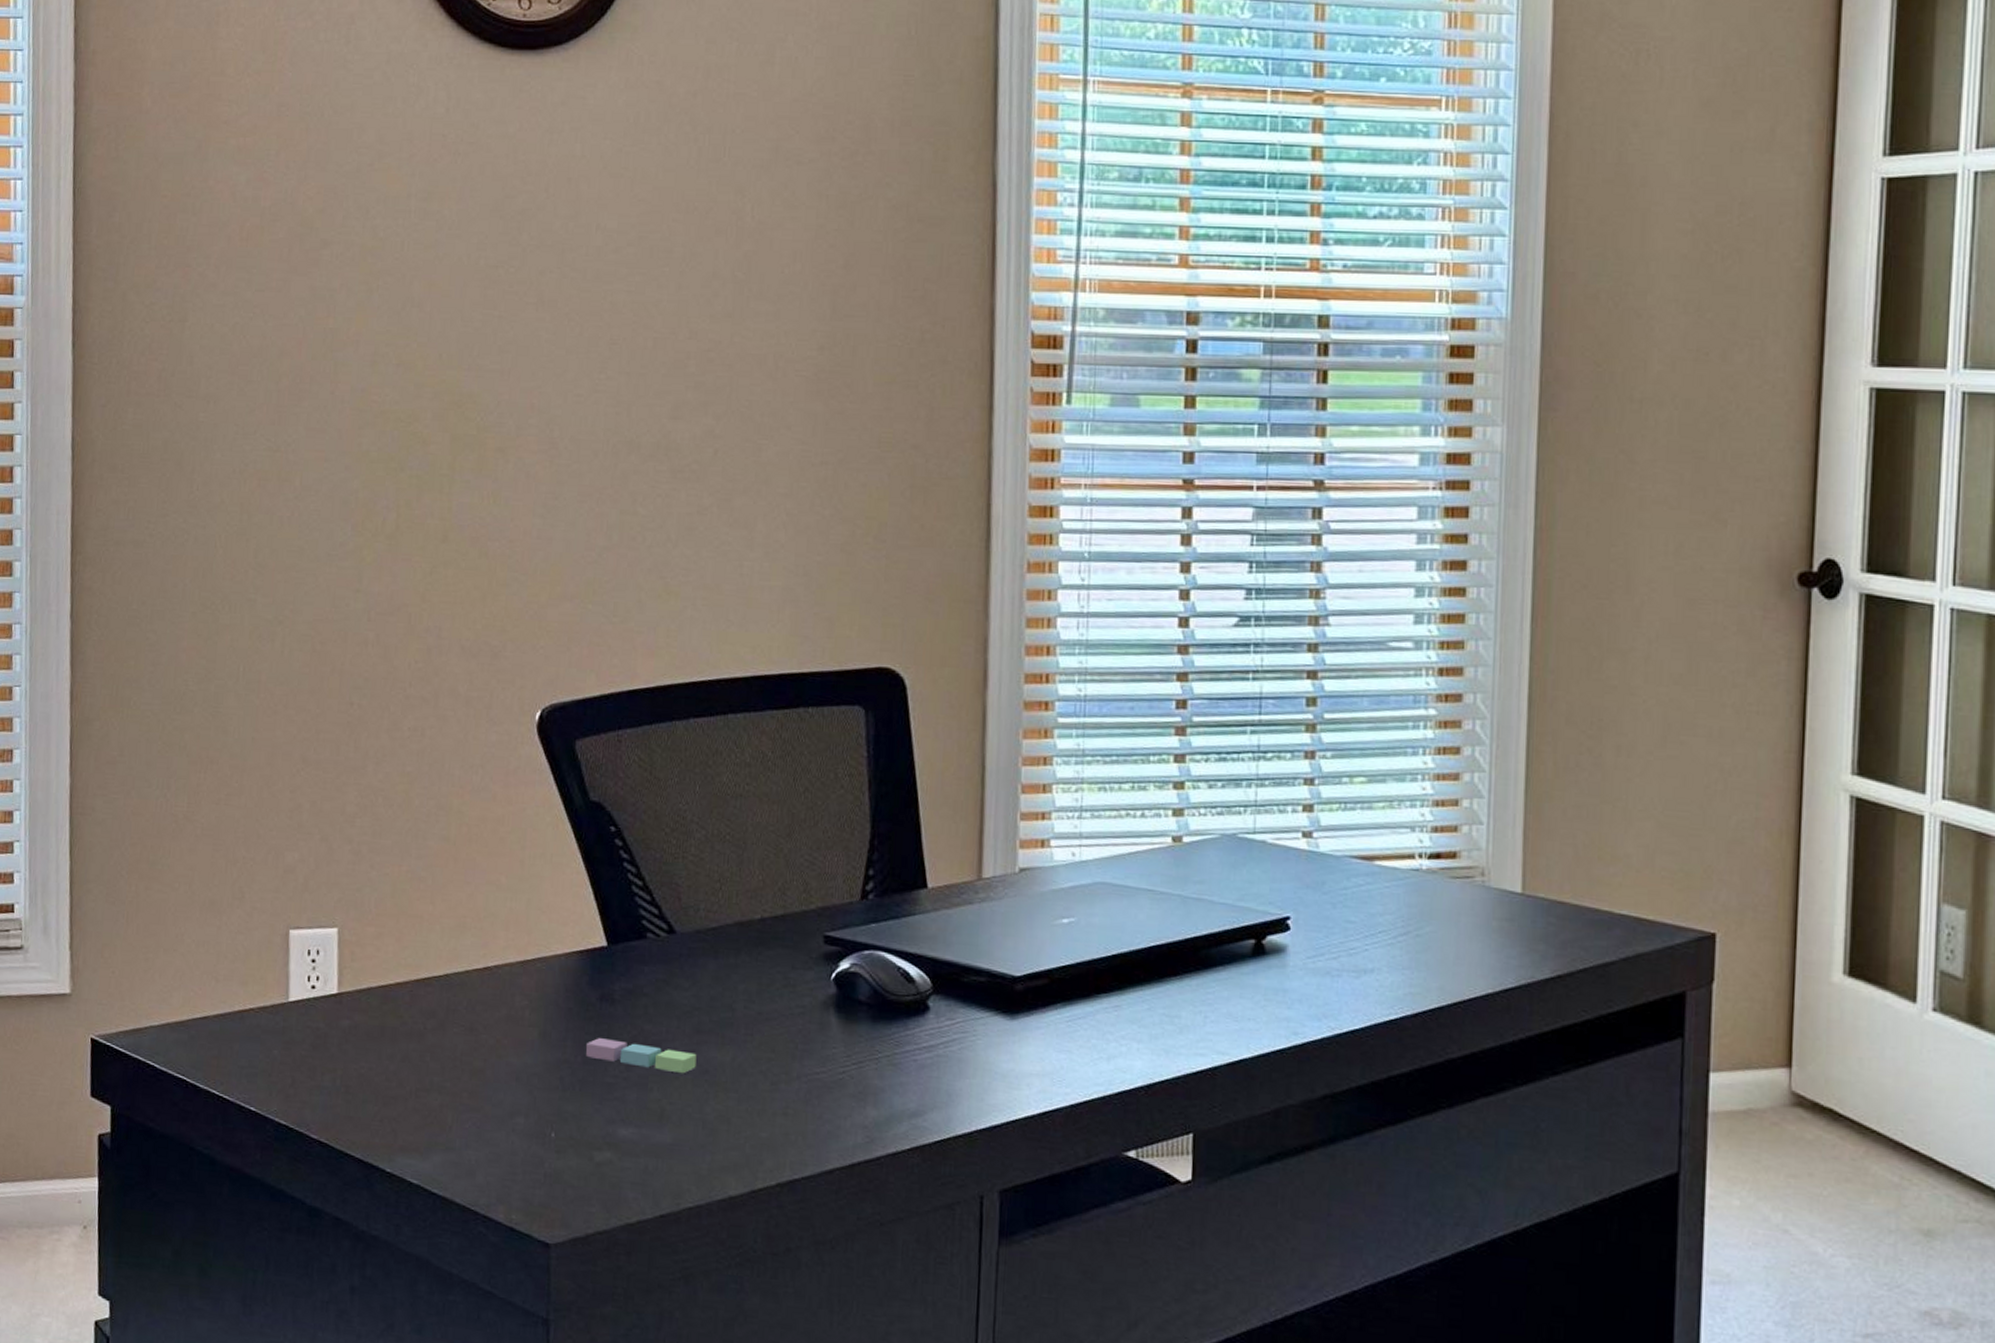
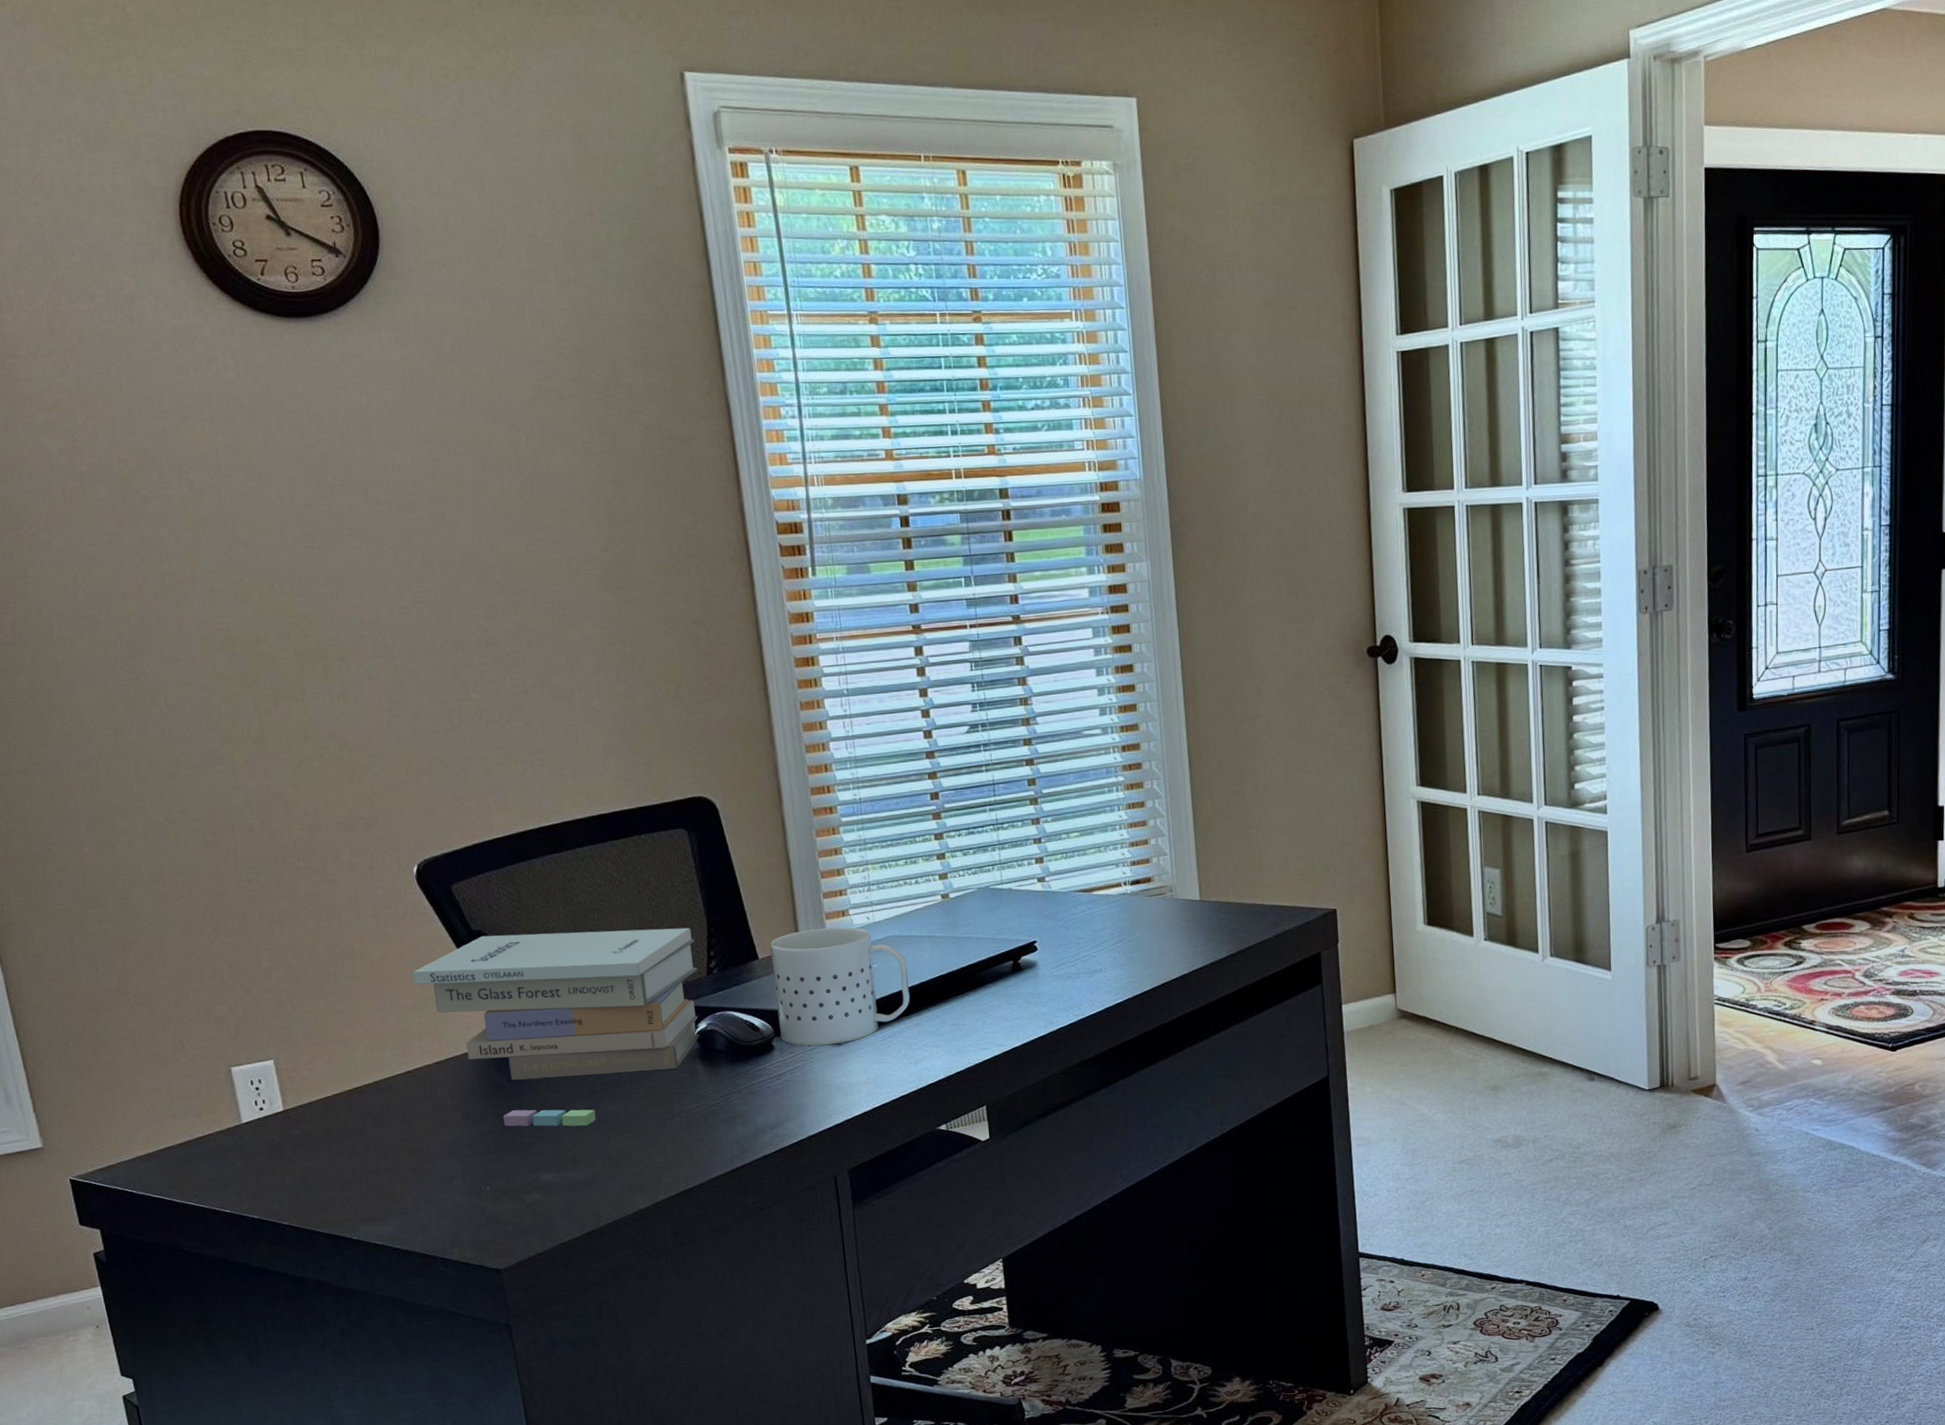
books: none [512,809,852,1016] -> present [412,927,700,1080]
mug: none [939,858,1116,1017] -> present [770,927,911,1046]

